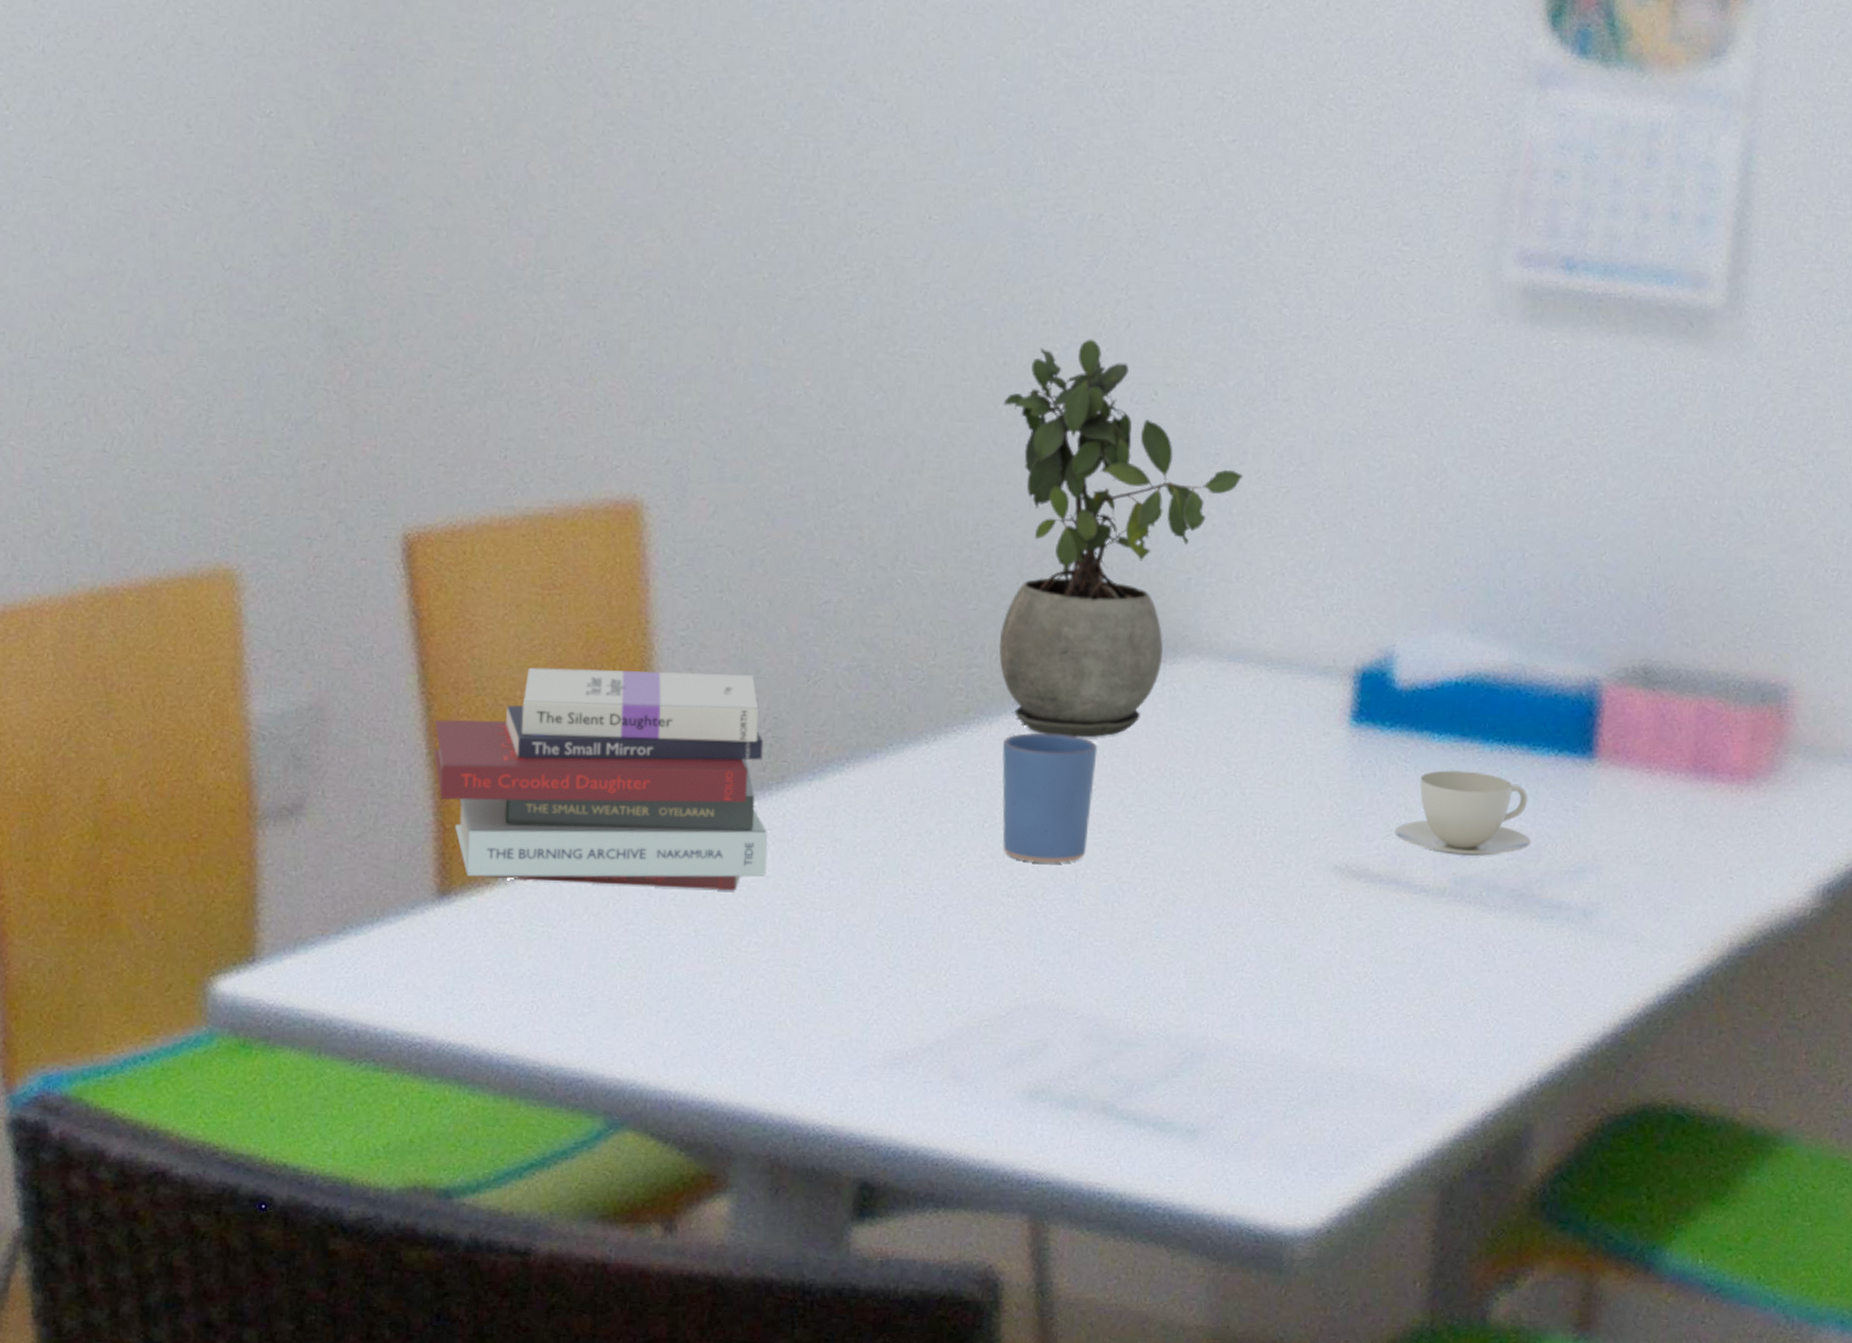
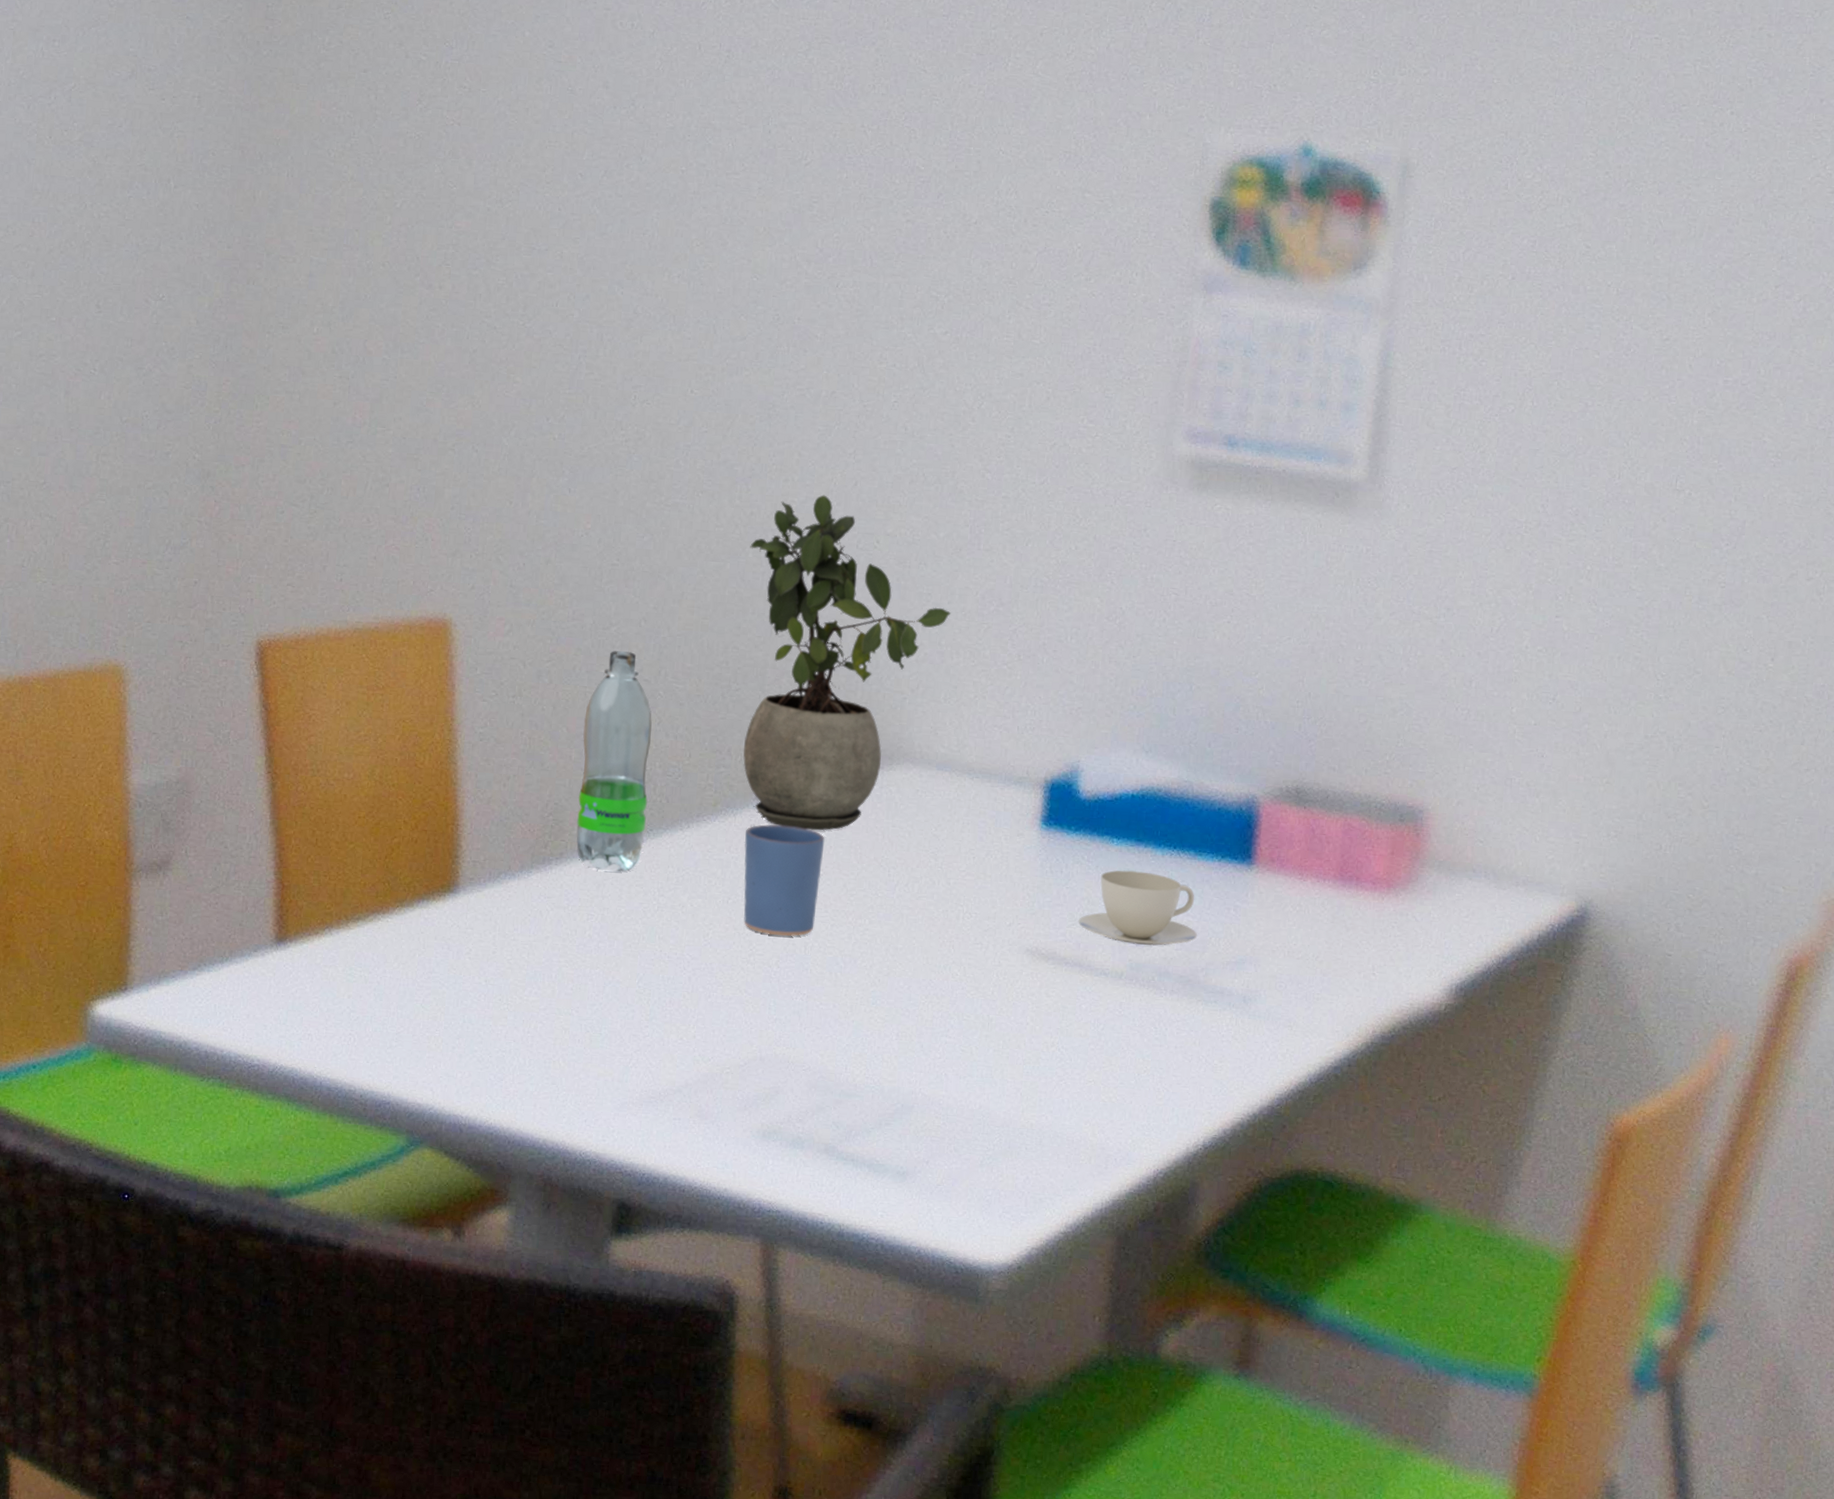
books: present [434,667,768,890] -> none [276,754,548,948]
bottle: none [800,533,889,796] -> present [576,651,652,872]

